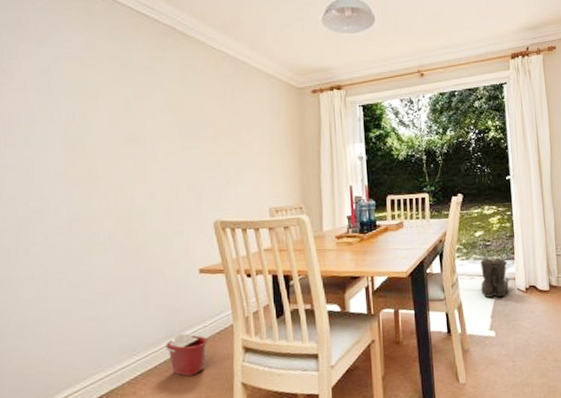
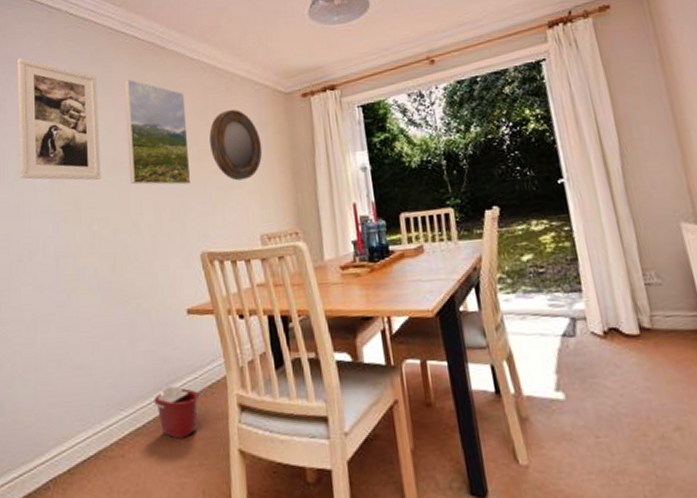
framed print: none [25,24,118,151] -> present [16,57,101,180]
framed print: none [143,60,207,161] -> present [124,79,191,185]
home mirror: none [226,97,275,161] -> present [209,109,263,181]
boots: present [480,258,509,298] -> none [532,290,580,345]

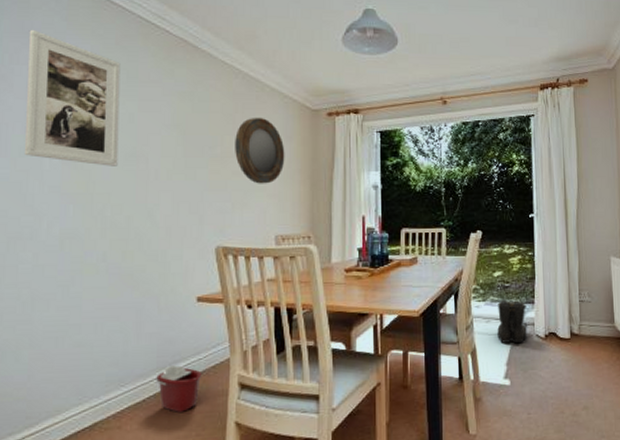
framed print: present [124,79,191,185] -> none [148,72,214,182]
boots: none [532,290,580,345] -> present [497,301,527,344]

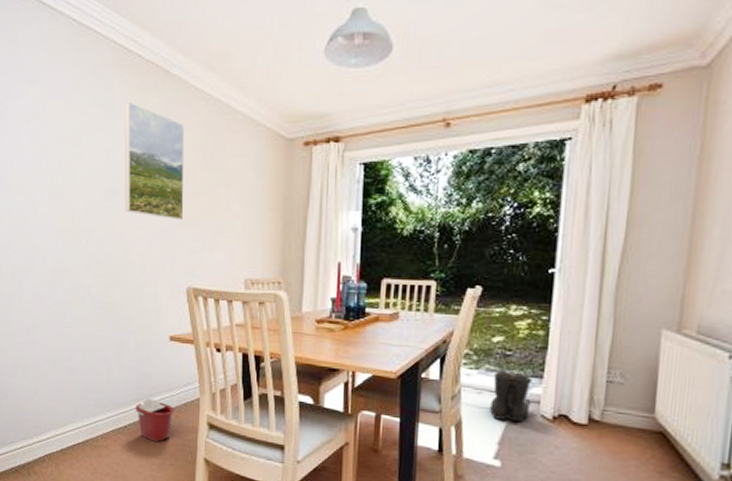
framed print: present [24,29,121,166] -> none [18,63,98,203]
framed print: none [148,72,214,182] -> present [125,103,185,220]
home mirror: present [235,117,285,184] -> none [205,148,257,224]

